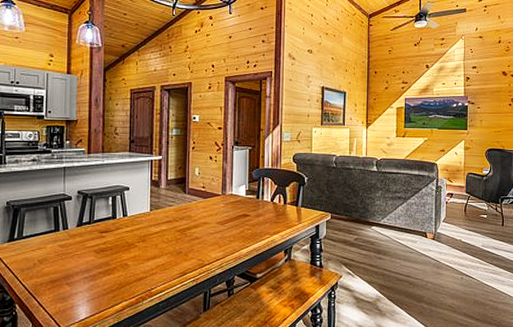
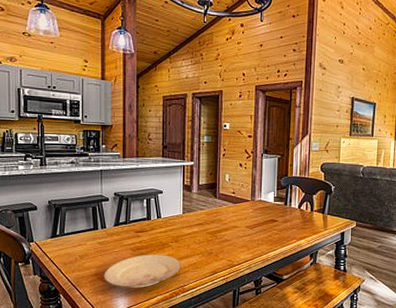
plate: none [64,256,148,294] -> present [104,254,181,288]

